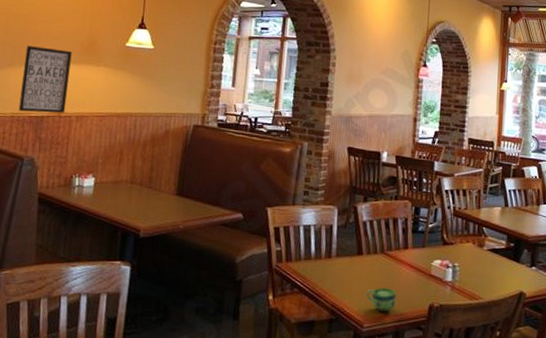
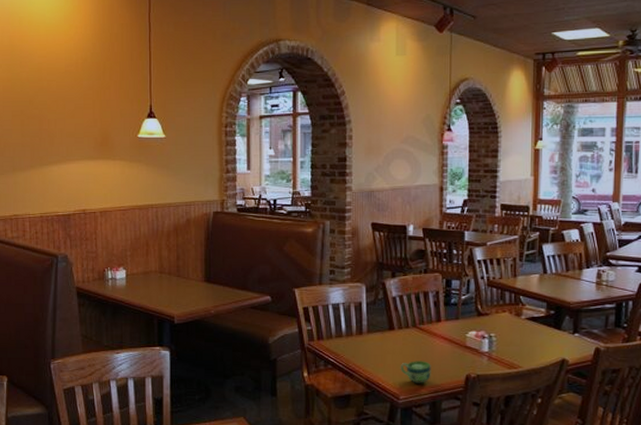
wall art: present [18,46,72,114] -> none [44,146,89,211]

